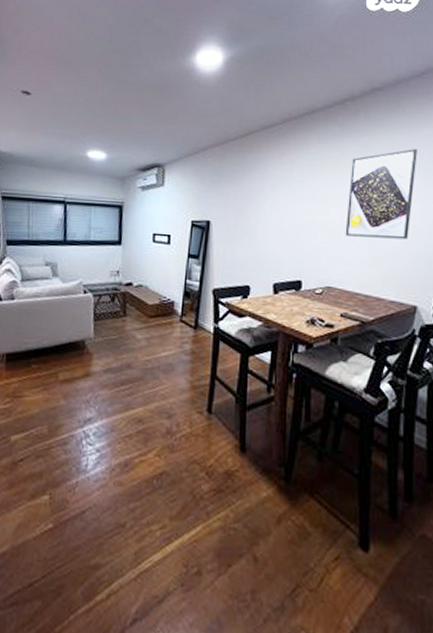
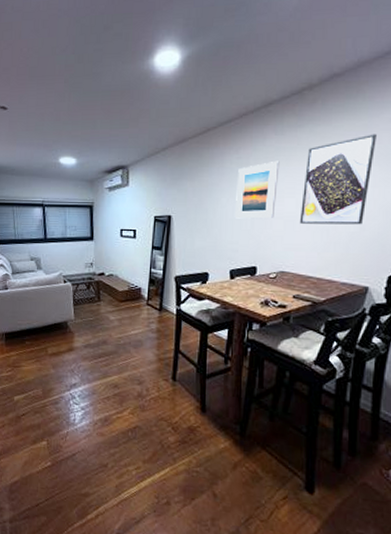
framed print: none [278,169,324,229] -> present [234,160,280,219]

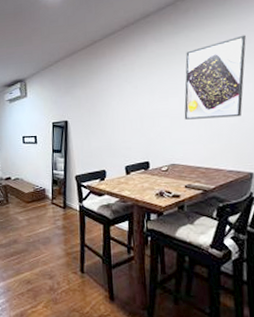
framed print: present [234,160,280,219] -> none [124,65,162,119]

